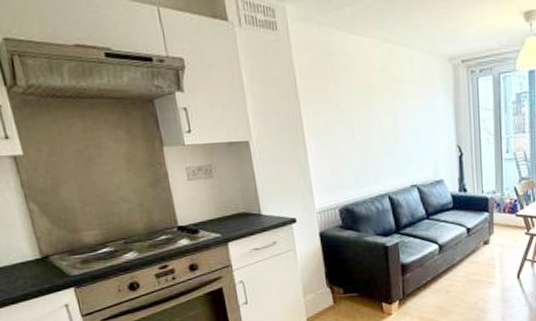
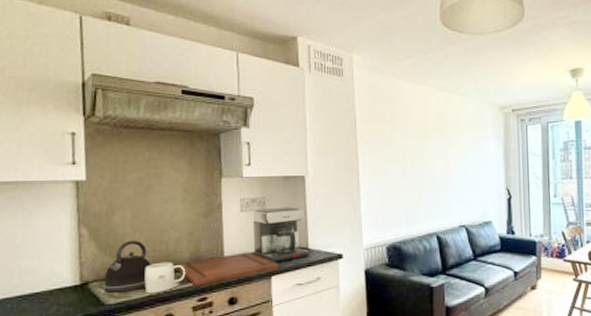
kettle: none [63,213,107,265] -> present [104,240,151,293]
mug: none [101,233,144,264] -> present [144,262,186,294]
cutting board: none [129,220,235,256] -> present [173,252,280,288]
coffee maker: none [200,173,263,229] -> present [252,207,310,262]

